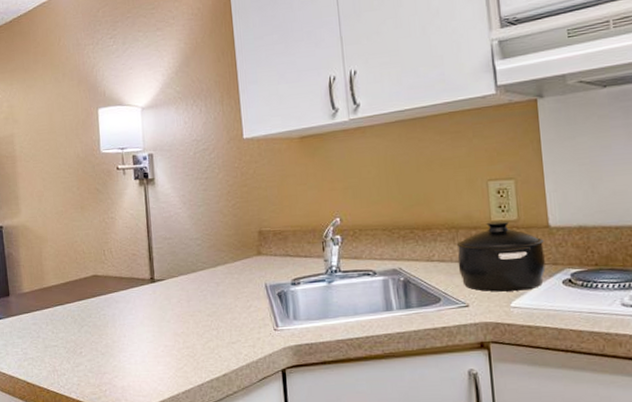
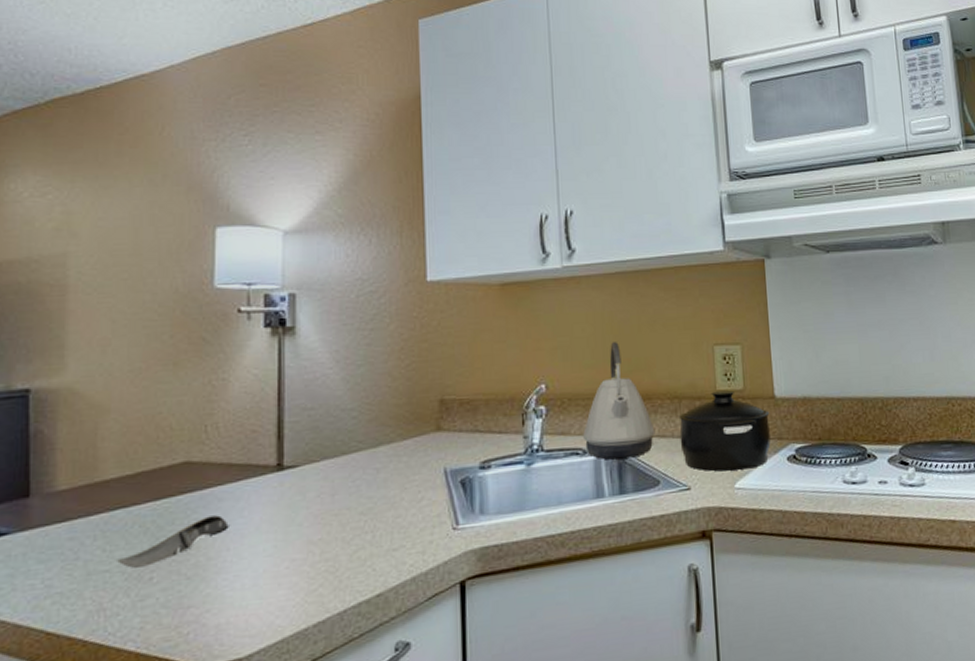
kitchen knife: none [61,312,124,346] -> present [117,515,229,570]
kettle: none [373,181,436,280] -> present [583,342,655,460]

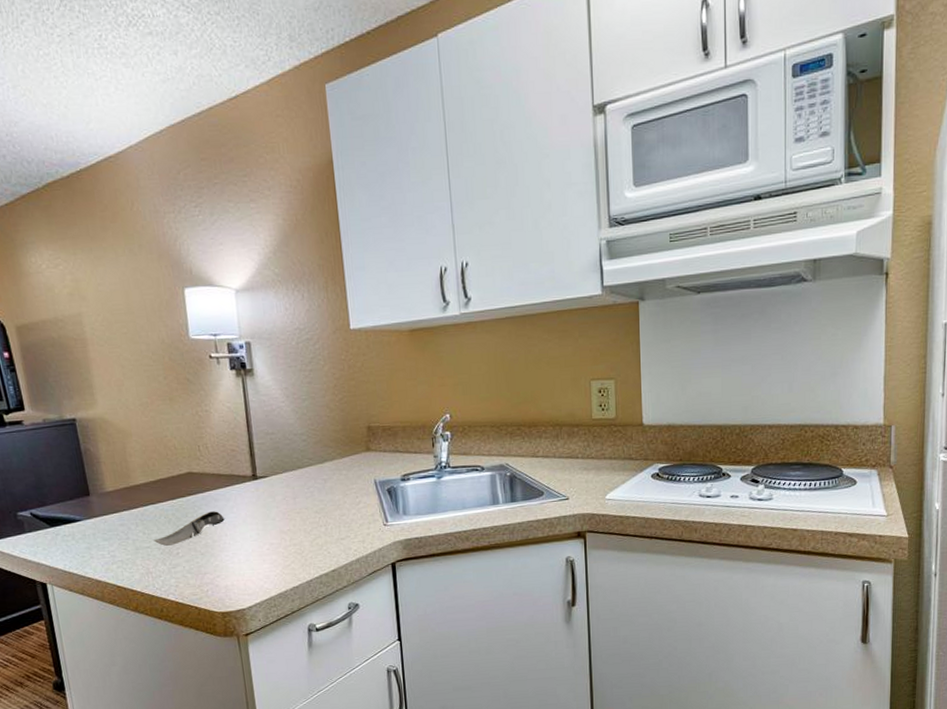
kettle: present [583,342,655,460] -> none [481,378,540,475]
saucepan: present [678,390,771,472] -> none [559,419,638,486]

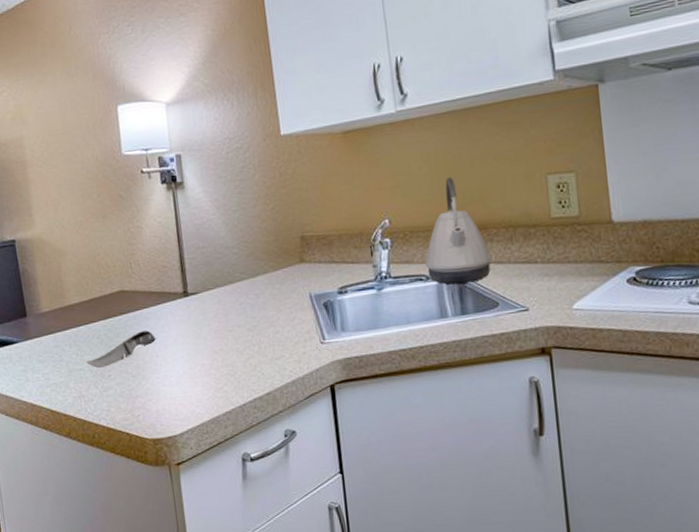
kettle: none [481,378,540,475] -> present [425,177,493,285]

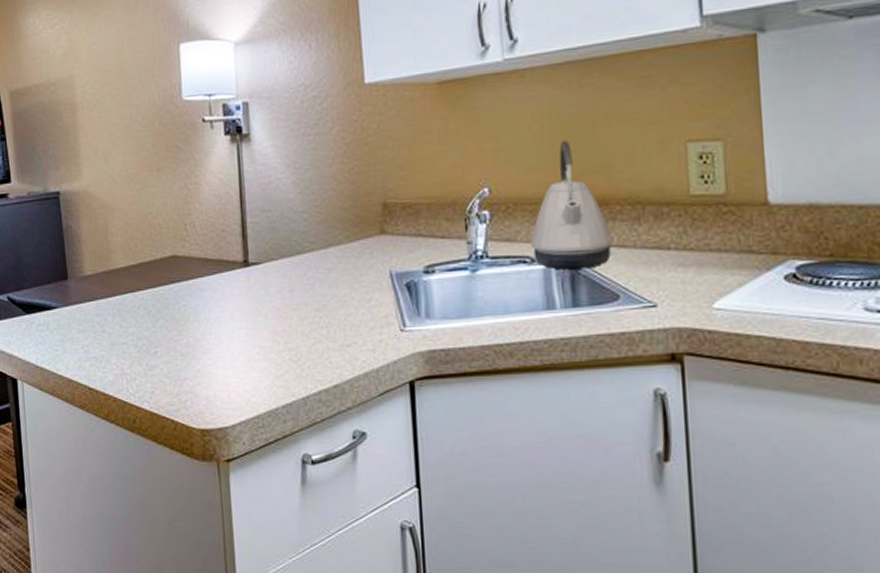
kitchen knife: present [86,330,156,369] -> none [131,303,210,344]

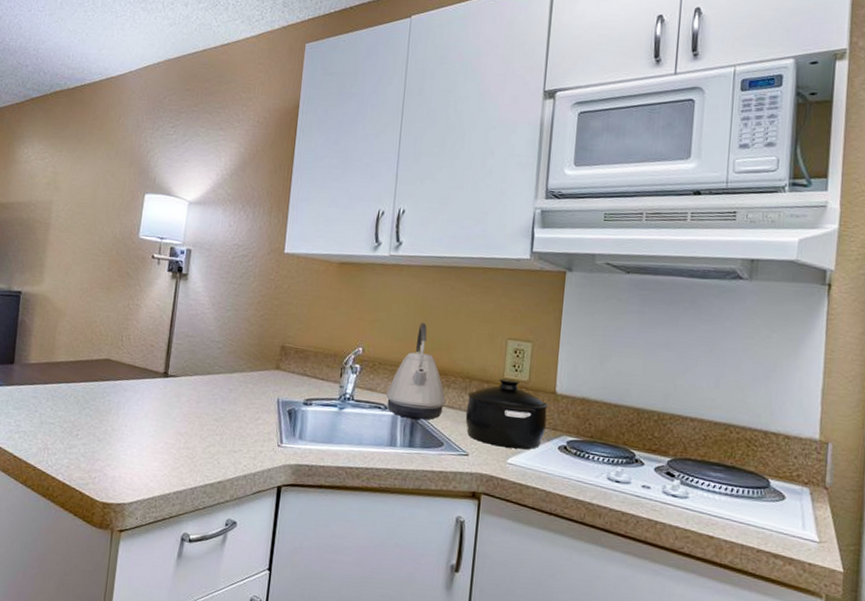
saucepan: none [642,195,762,289] -> present [465,378,549,450]

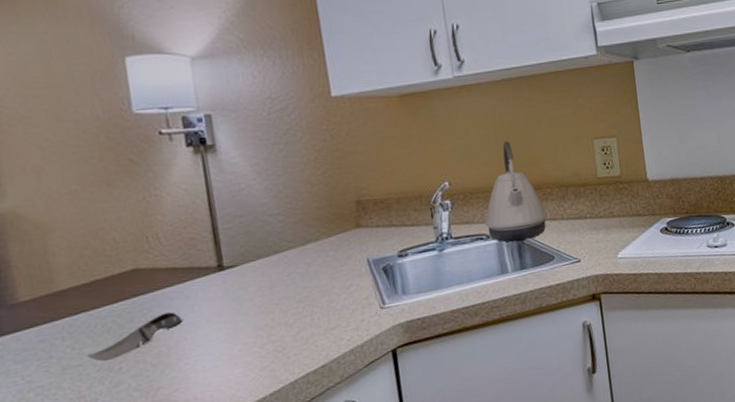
kitchen knife: none [59,400,129,427] -> present [87,312,183,362]
saucepan: present [465,378,549,450] -> none [566,177,646,246]

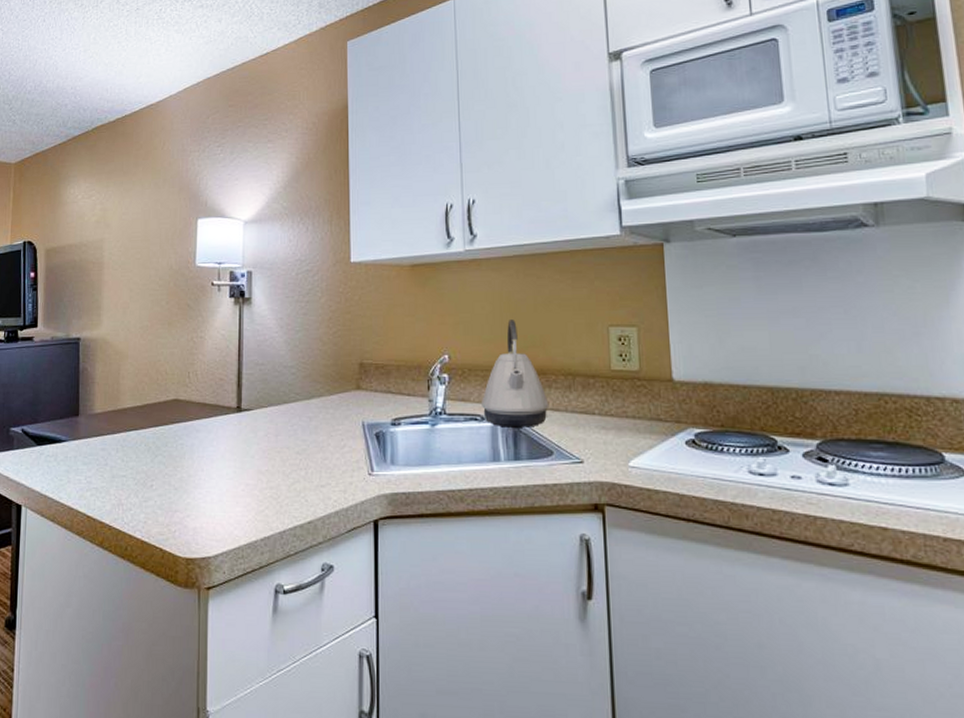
kitchen knife: present [87,312,183,362] -> none [131,443,203,477]

